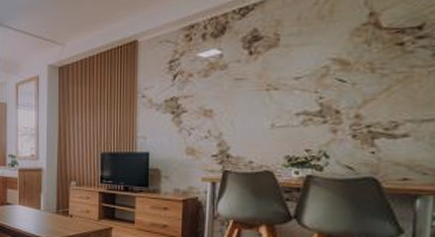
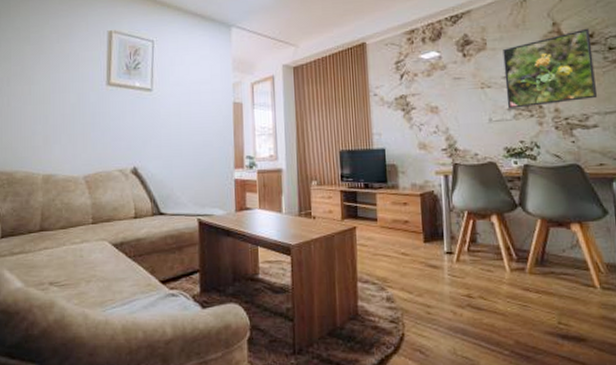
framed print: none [295,18,419,114] -> present [503,28,598,109]

